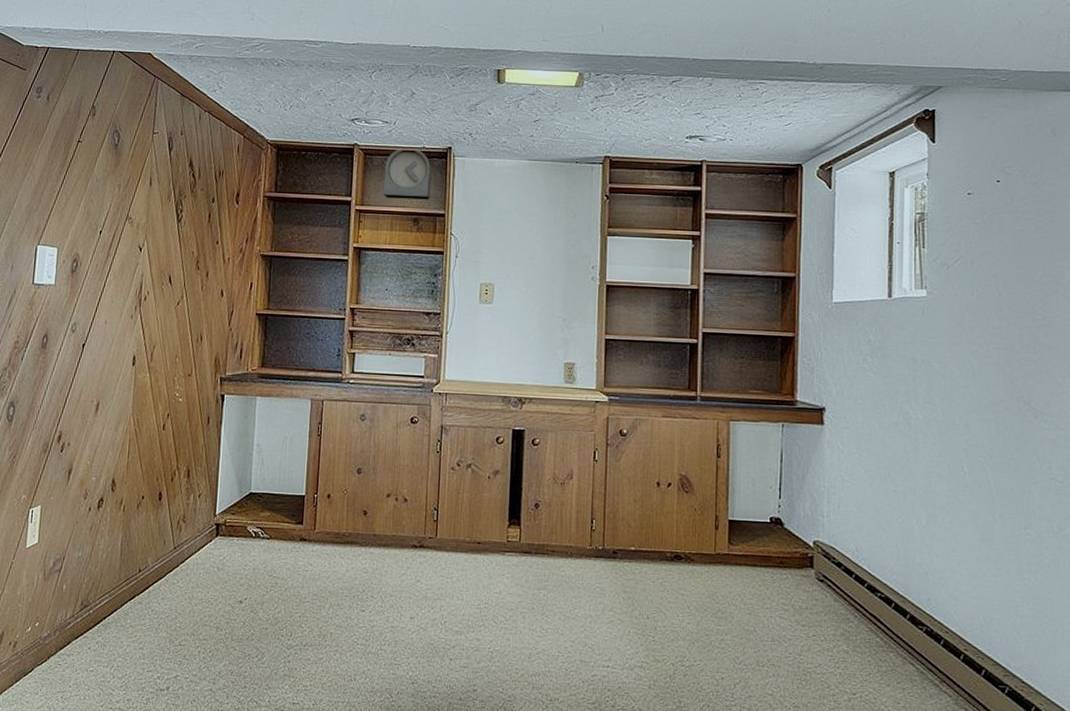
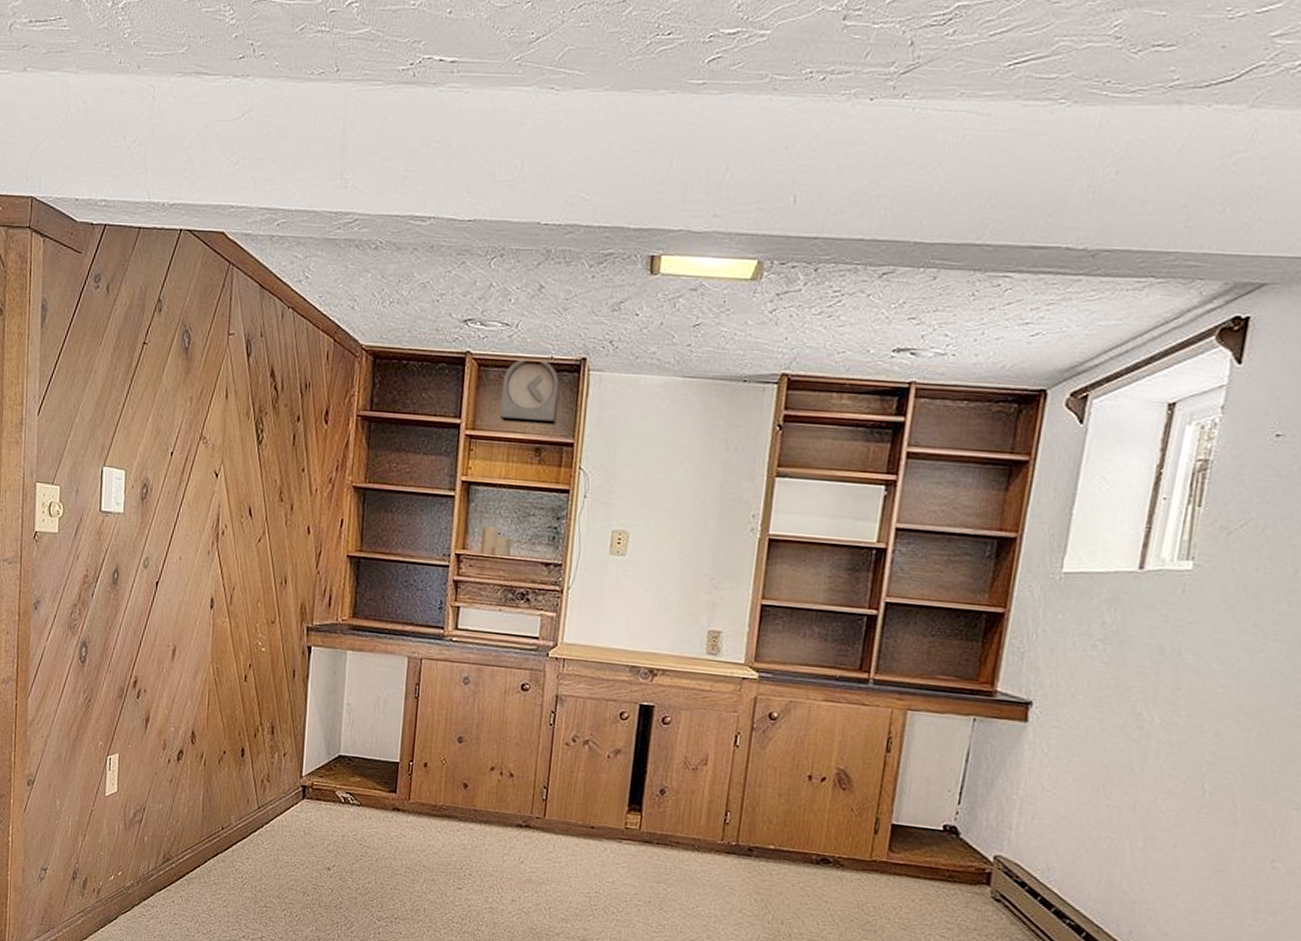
candle: none [371,281,397,309] -> present [480,523,512,557]

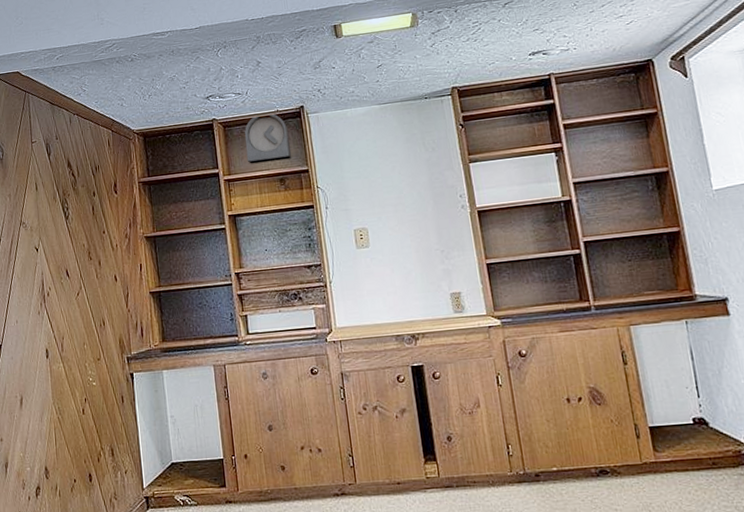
candle: present [480,523,512,557] -> none [252,243,279,269]

